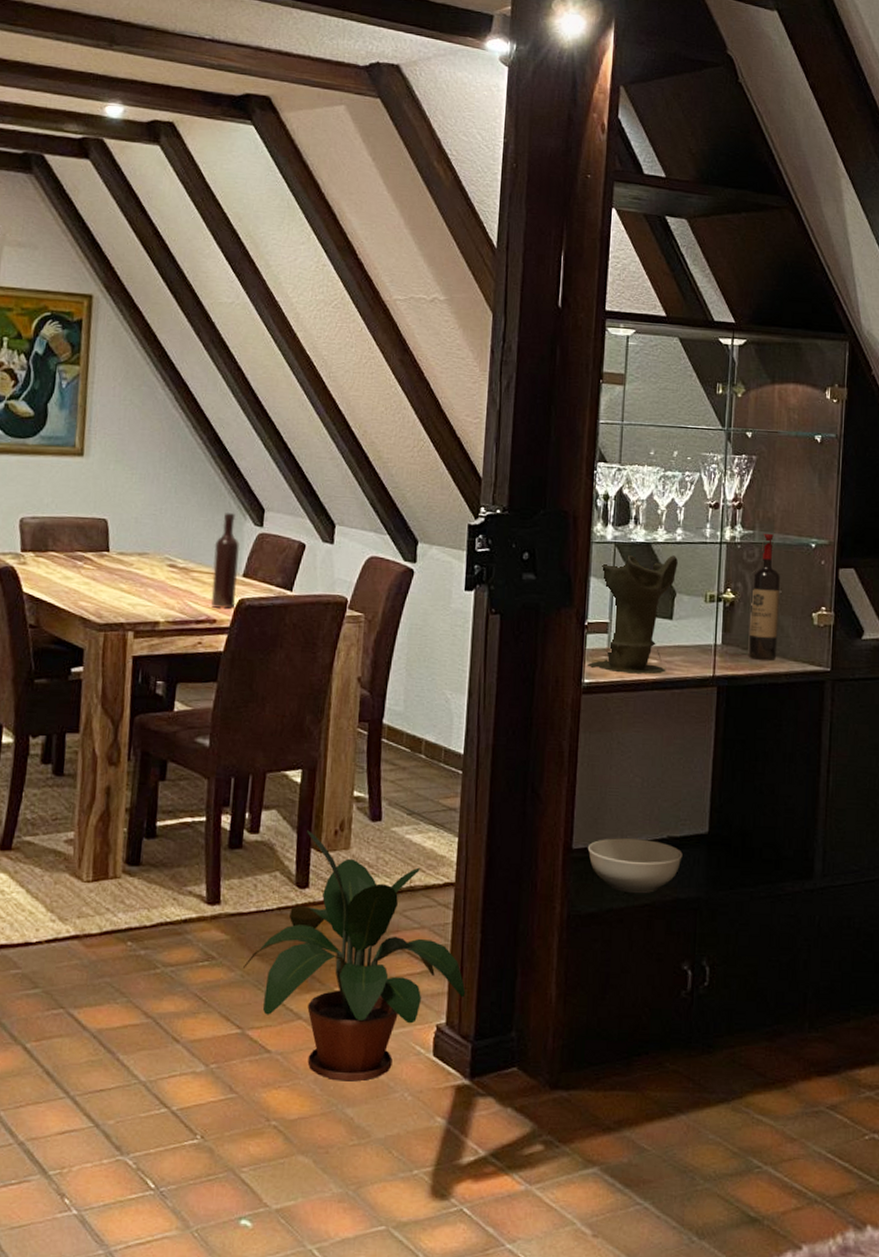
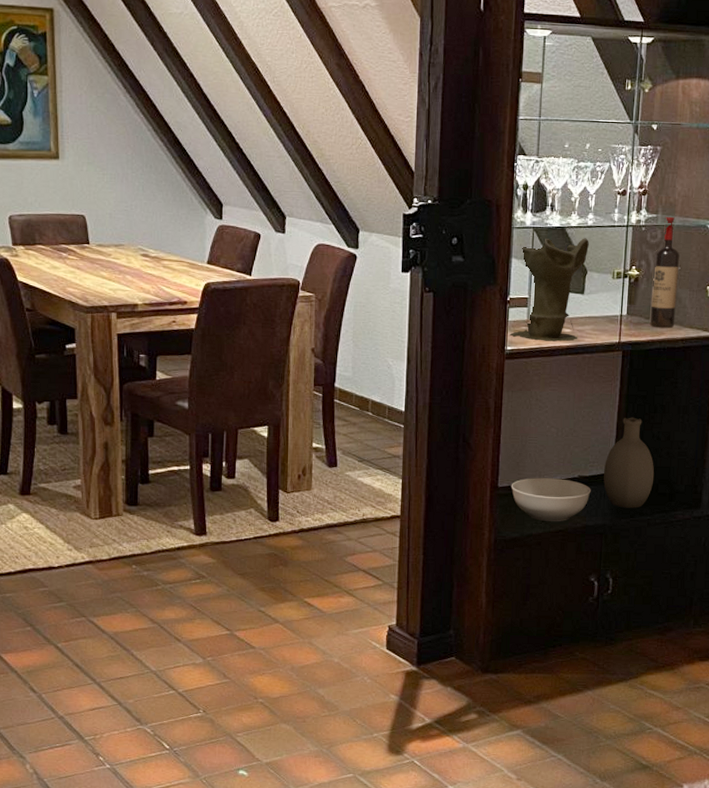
wine bottle: present [210,512,240,609] -> none [180,206,204,292]
potted plant: present [243,830,466,1082] -> none [229,475,412,669]
decorative vase: none [696,765,758,878] -> present [603,417,655,508]

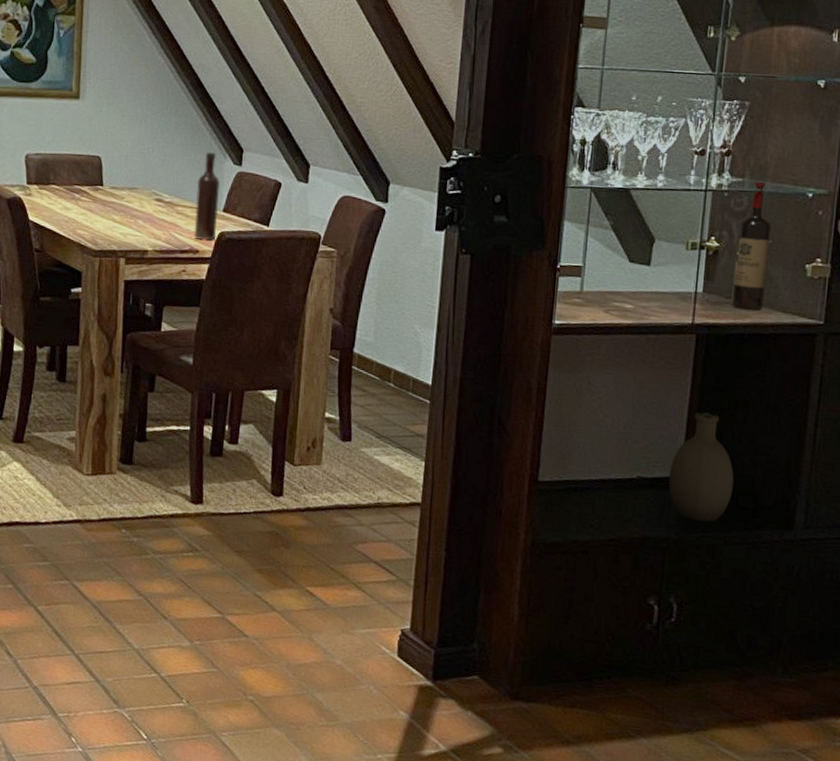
wine bottle: none [180,206,204,292] -> present [193,151,221,241]
decorative vase: present [509,238,589,342] -> none [558,201,658,319]
bowl: present [511,478,591,522] -> none [553,473,653,529]

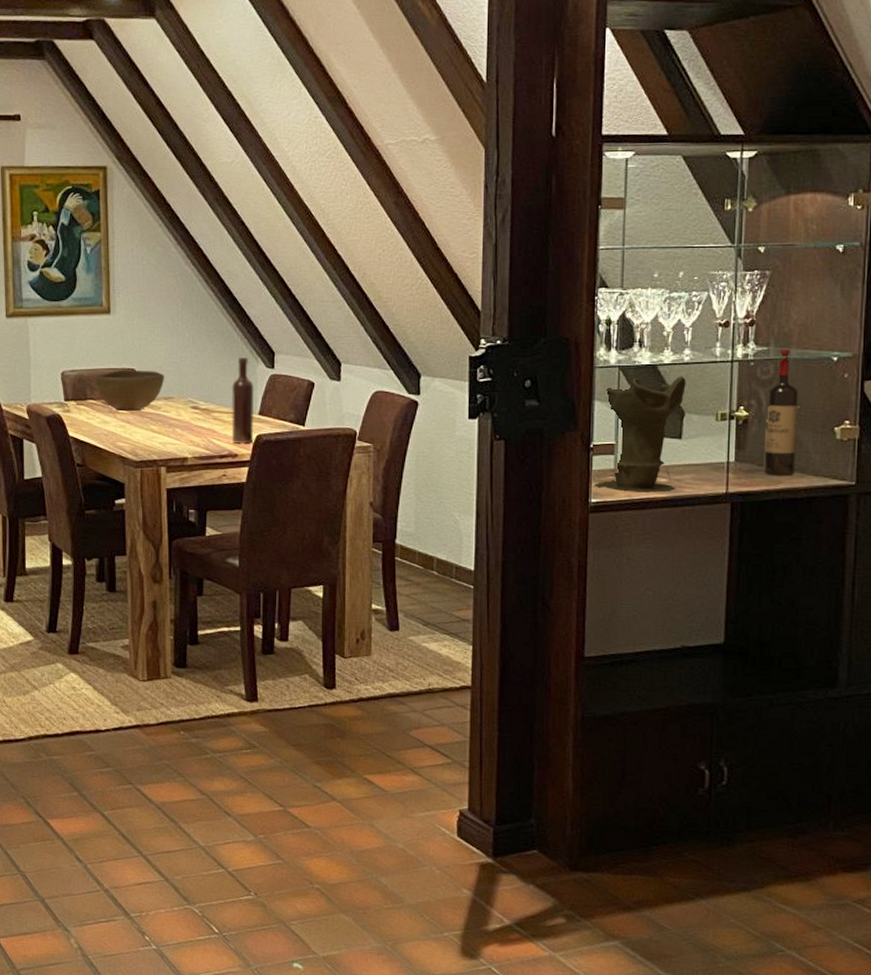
bowl: none [58,156,131,199] -> present [94,369,165,411]
decorative vase: none [558,201,658,319] -> present [593,376,686,493]
decorative vase: present [668,412,734,522] -> none [711,579,776,686]

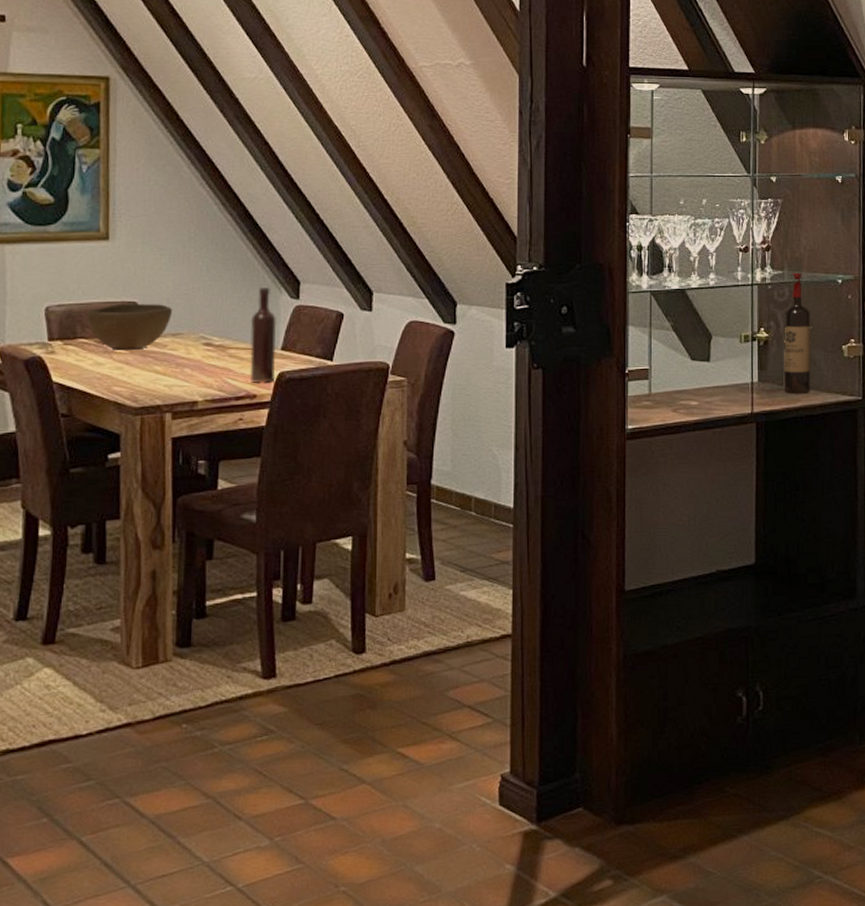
decorative vase: present [593,376,686,493] -> none [629,300,712,417]

